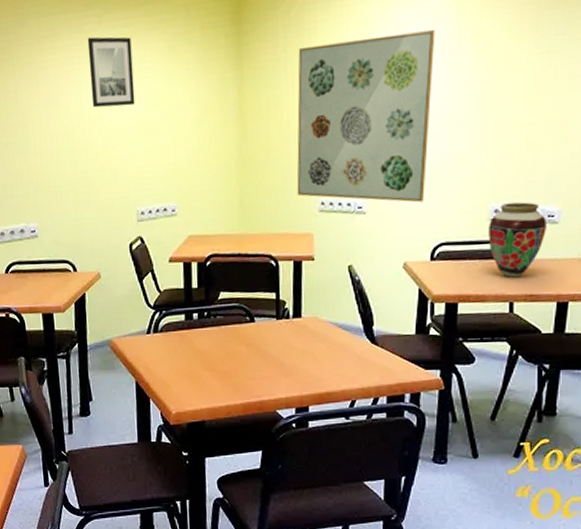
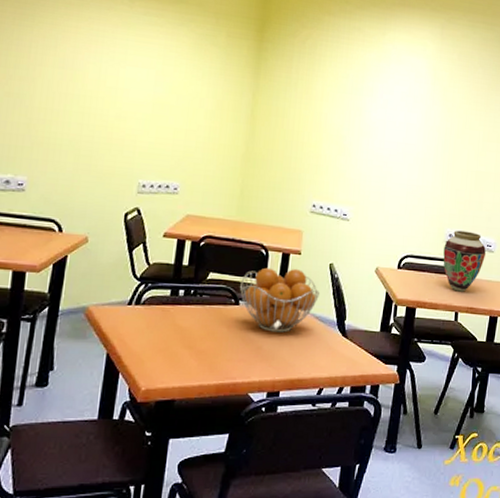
wall art: present [87,36,135,108] -> none [110,16,160,86]
fruit basket: none [253,275,340,346] -> present [240,267,319,333]
wall art: present [296,30,436,203] -> none [293,73,417,219]

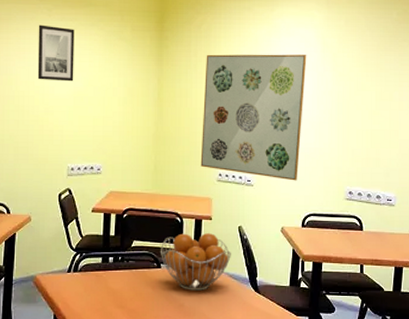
wall art: none [110,16,160,86] -> present [37,24,75,82]
wall art: none [293,73,417,219] -> present [200,54,307,181]
vase: present [443,230,486,292] -> none [345,188,386,245]

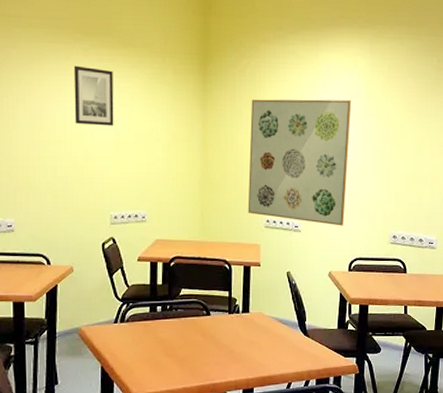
fruit basket: present [161,232,231,291] -> none [210,278,280,337]

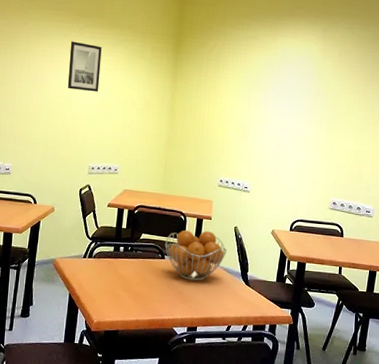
fruit basket: none [210,278,280,337] -> present [165,230,227,281]
wall art: present [248,99,352,226] -> none [204,75,303,190]

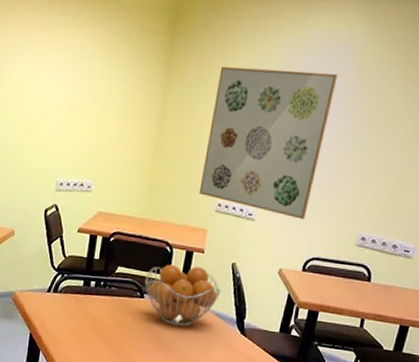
wall art: present [67,41,102,92] -> none [32,19,77,87]
wall art: none [204,75,303,190] -> present [199,66,338,220]

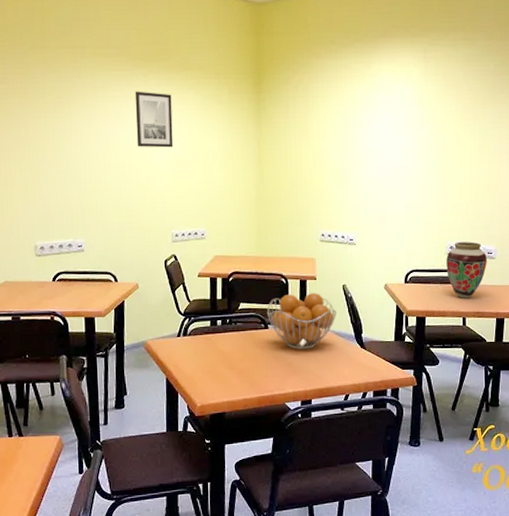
wall art: none [32,19,77,87] -> present [135,91,173,148]
wall art: present [199,66,338,220] -> none [303,111,405,238]
vase: none [352,233,403,298] -> present [446,242,487,299]

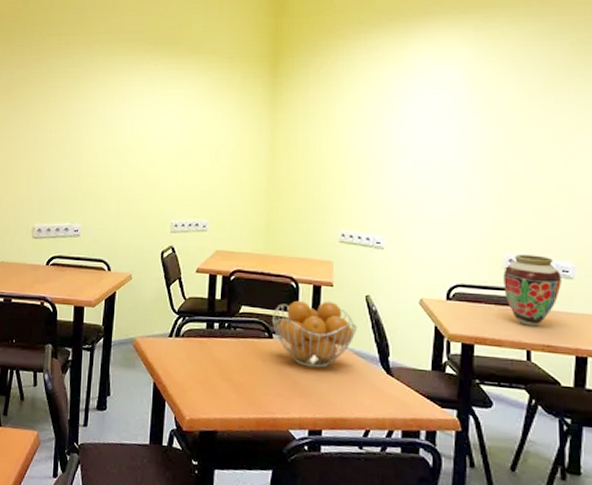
wall art: present [135,91,173,148] -> none [141,75,181,133]

